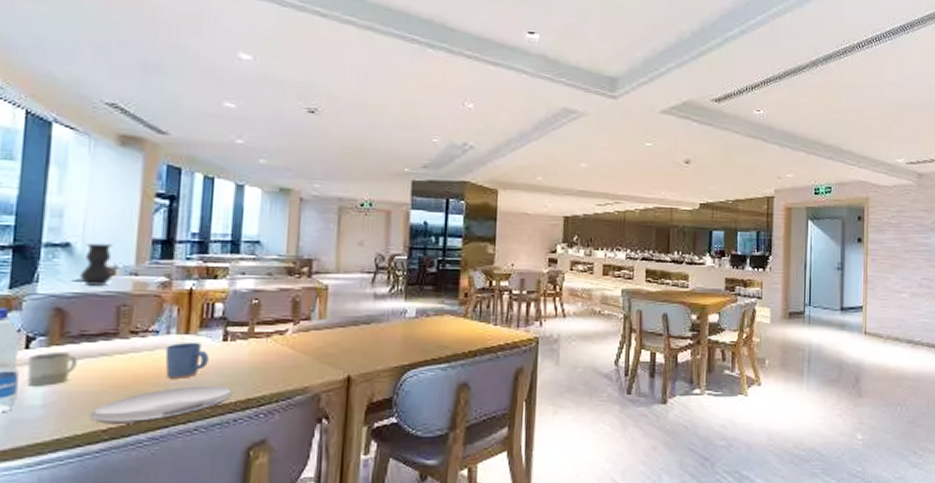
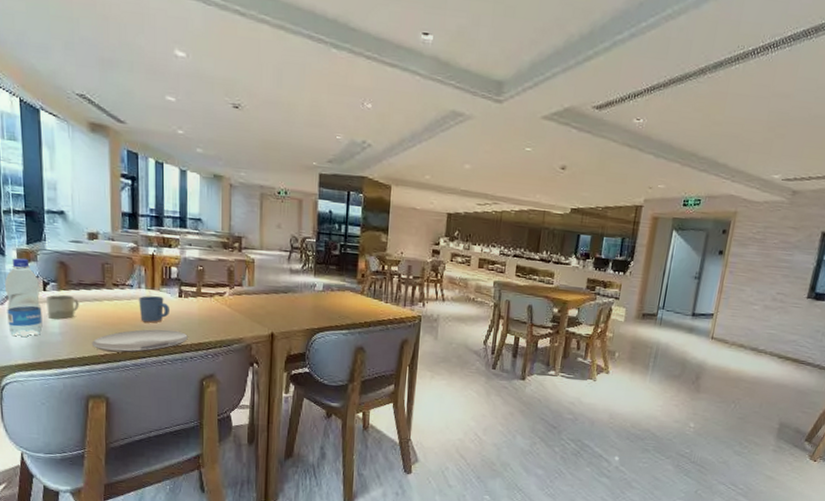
vase: present [79,243,113,286] -> none [73,212,97,247]

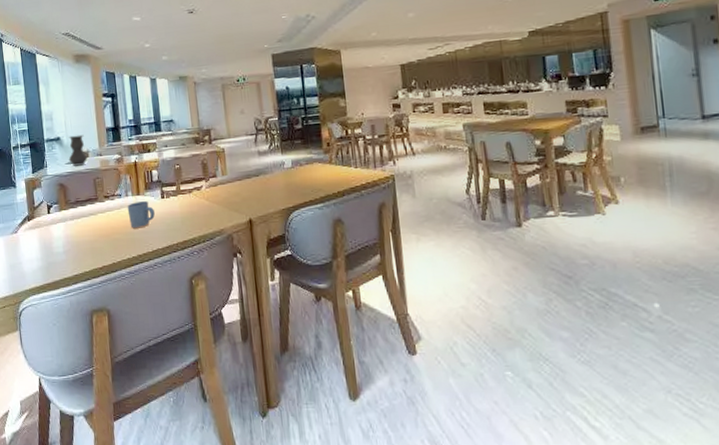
bottle: present [5,258,43,338] -> none [17,186,50,262]
cup: present [46,294,79,320] -> none [51,213,78,239]
vase: none [73,212,97,247] -> present [68,134,88,166]
plate: present [91,329,188,353] -> none [90,232,174,264]

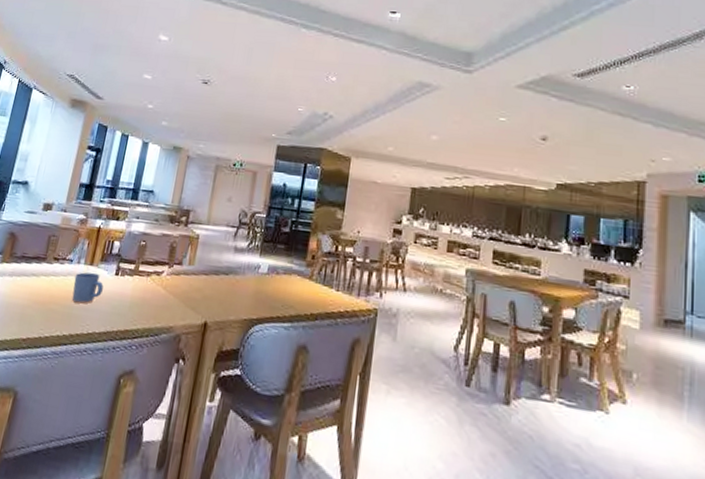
vase: present [68,134,88,166] -> none [29,182,54,218]

